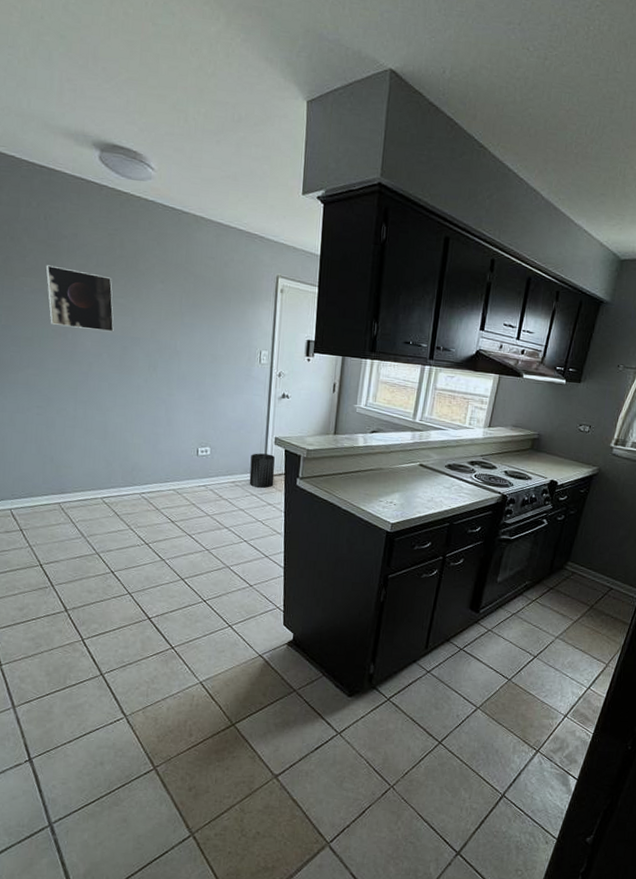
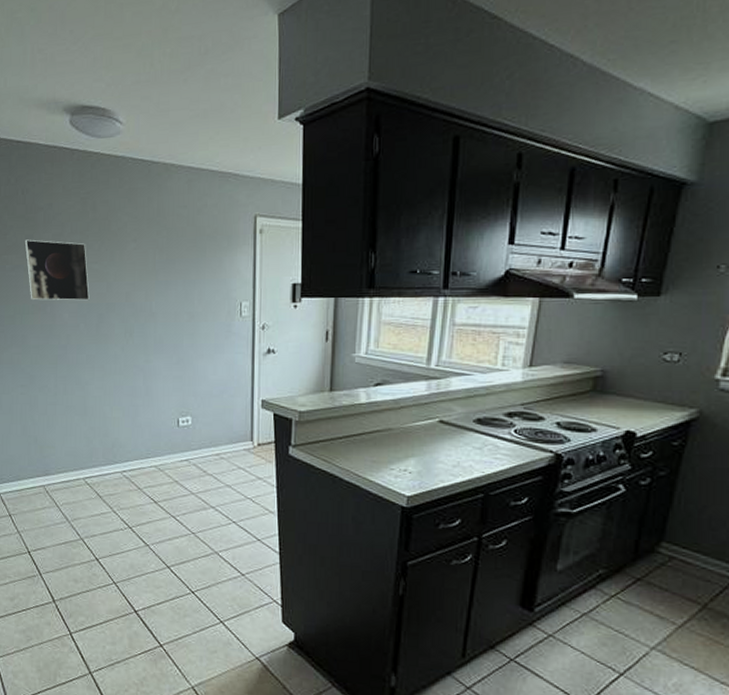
trash can: present [249,453,275,488] -> none [235,419,263,460]

